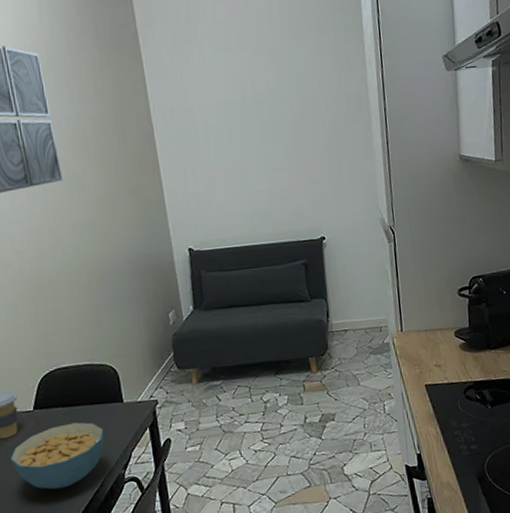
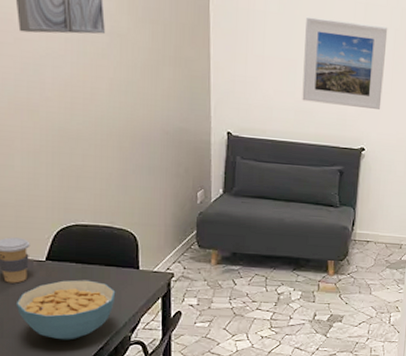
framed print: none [246,116,334,204] -> present [302,16,388,109]

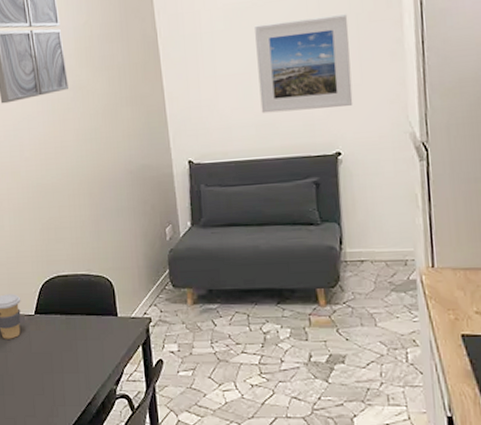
cereal bowl: present [16,279,116,340] -> none [12,331,98,396]

